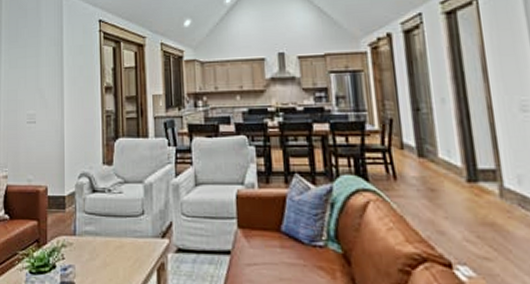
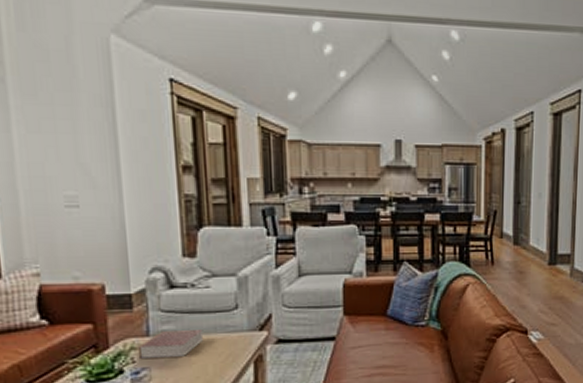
book: none [67,232,117,257] -> present [137,330,204,358]

